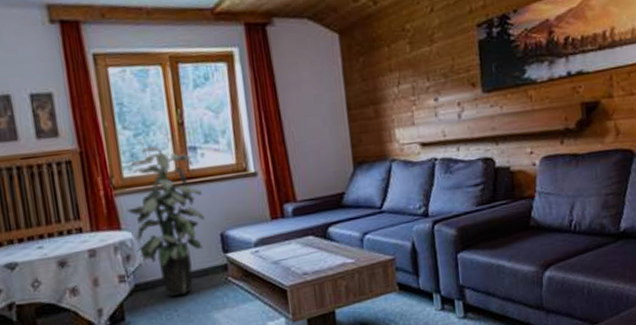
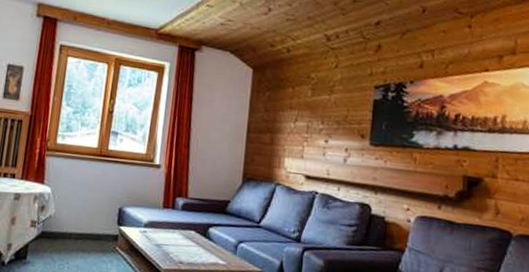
indoor plant: present [127,146,205,296] -> none [51,124,113,251]

